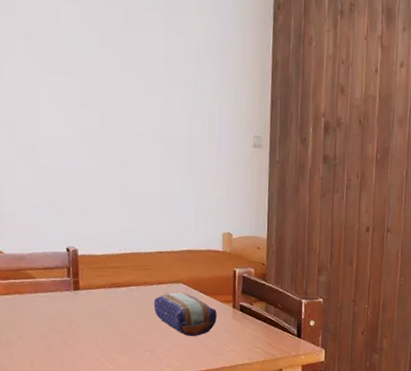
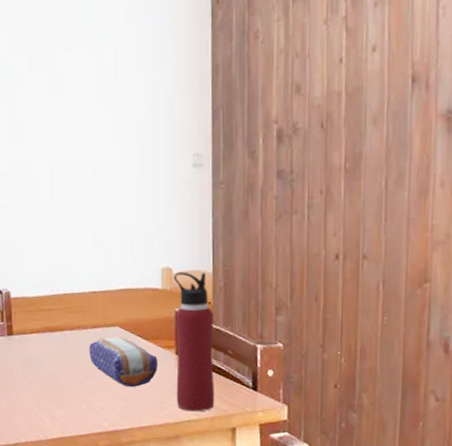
water bottle: none [232,236,267,357] -> present [173,271,215,412]

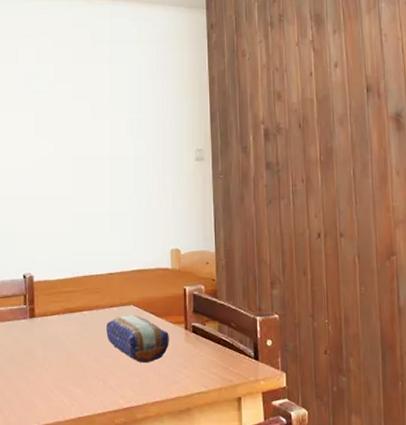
water bottle: present [173,271,215,412] -> none [182,252,222,384]

